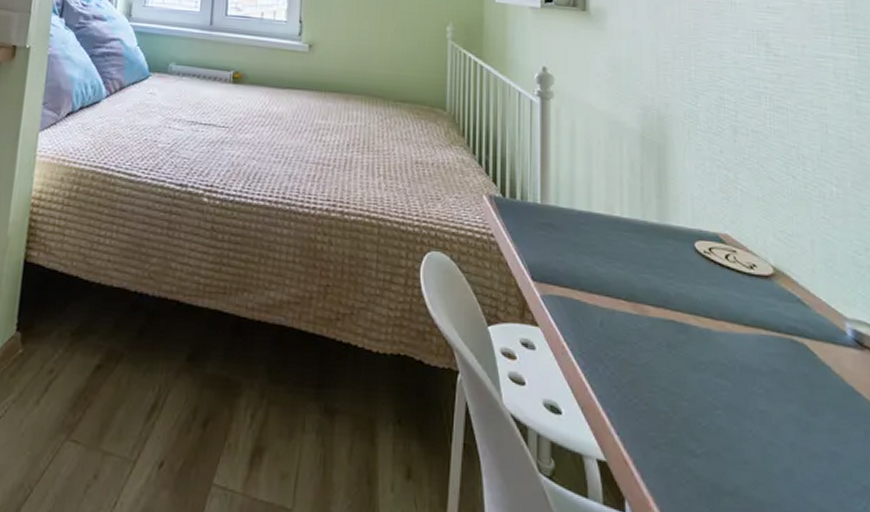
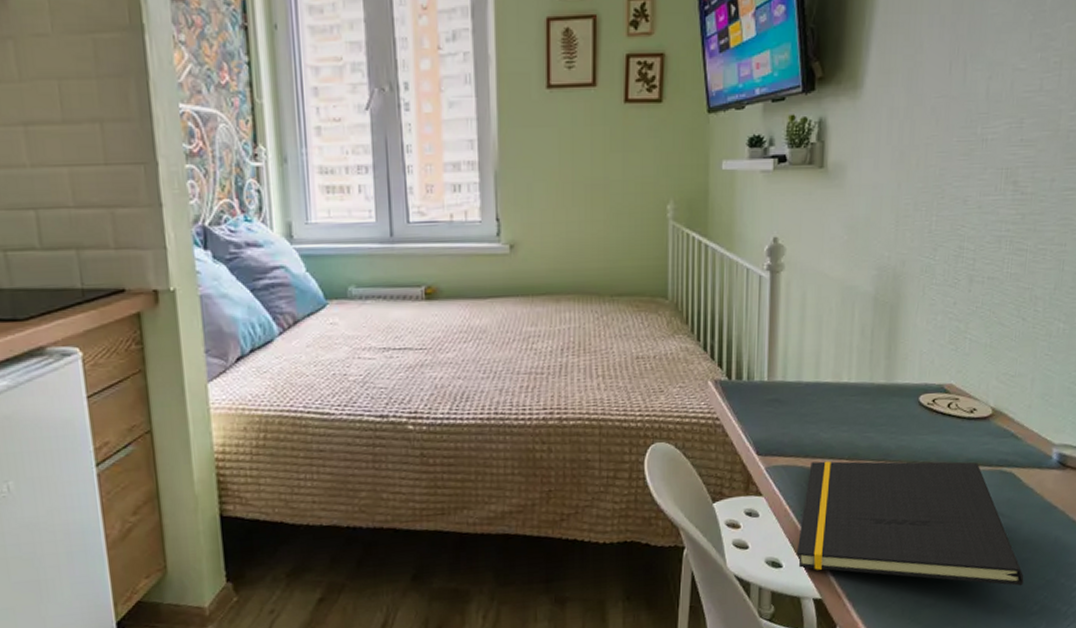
notepad: none [576,297,836,487] -> present [796,461,1024,586]

